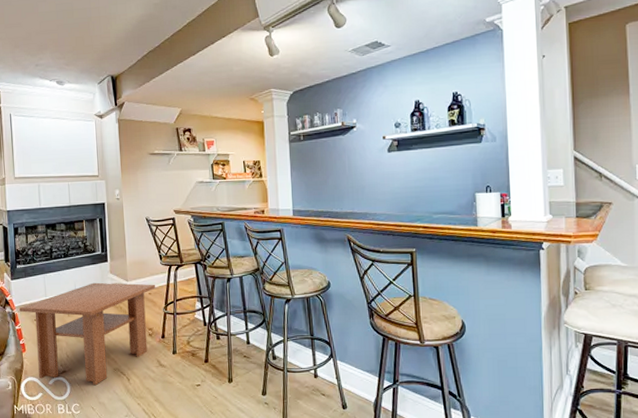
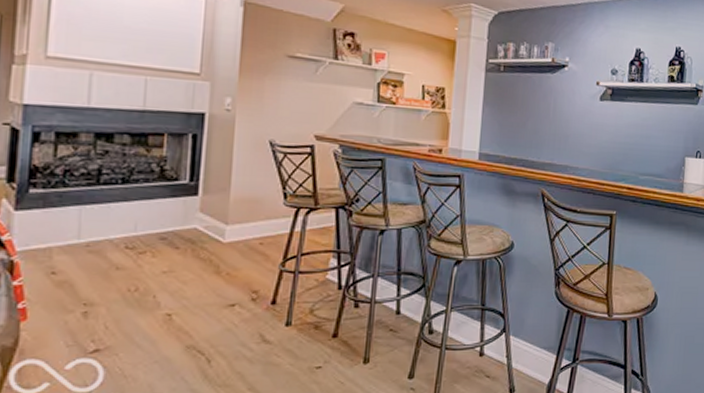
coffee table: present [20,282,156,385] -> none [25,223,272,369]

